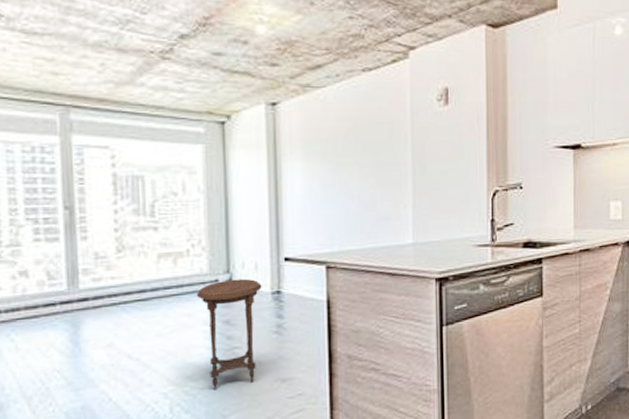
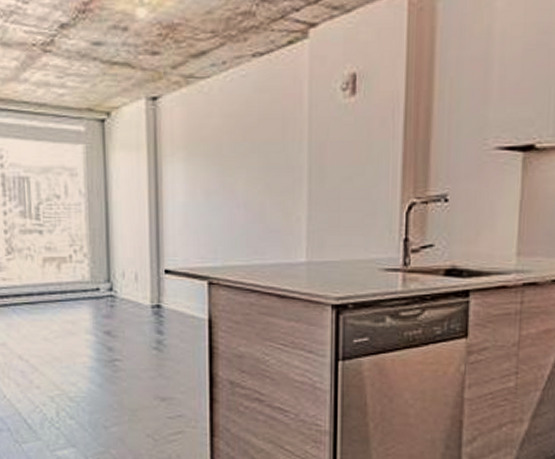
side table: present [196,278,262,390] -> none [78,289,142,400]

